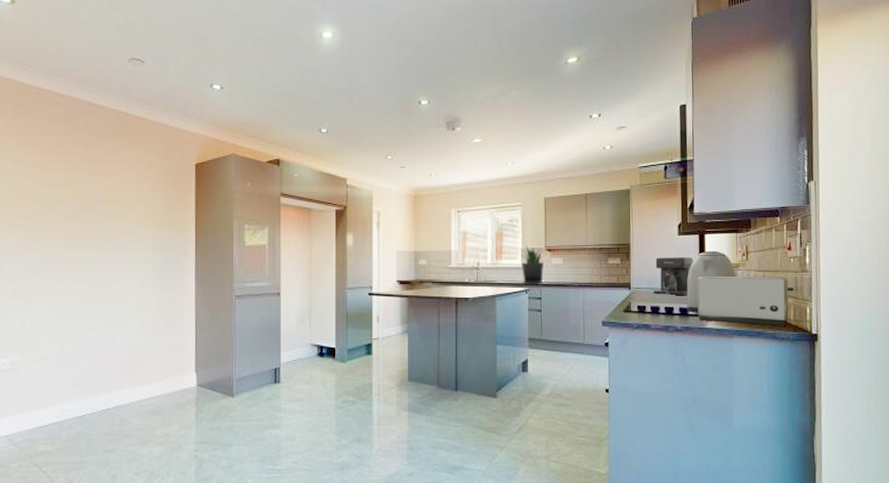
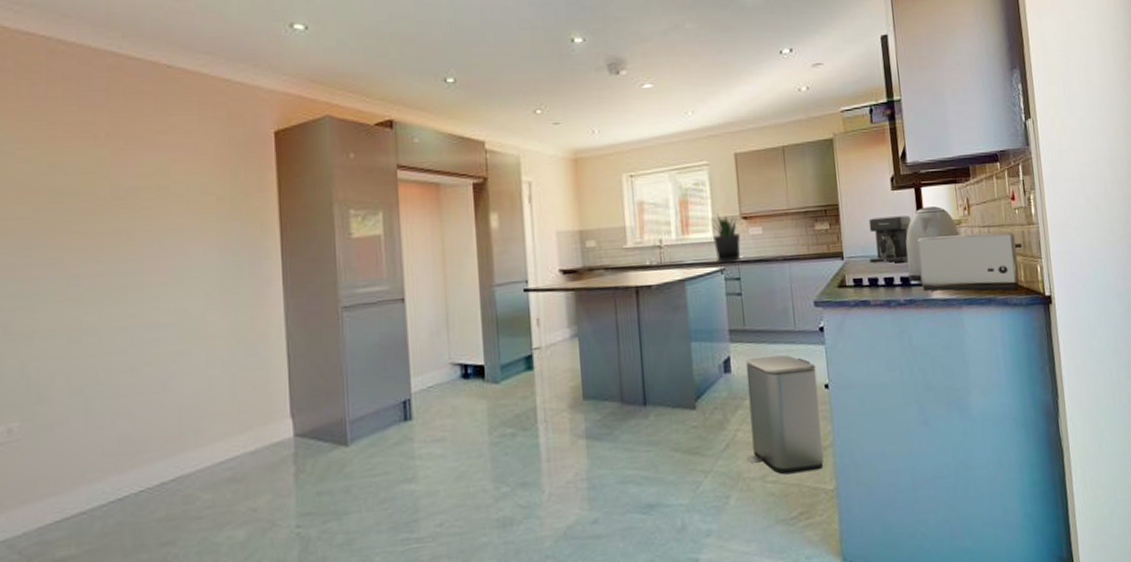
pedal bin: none [535,362,600,457] -> present [745,355,824,475]

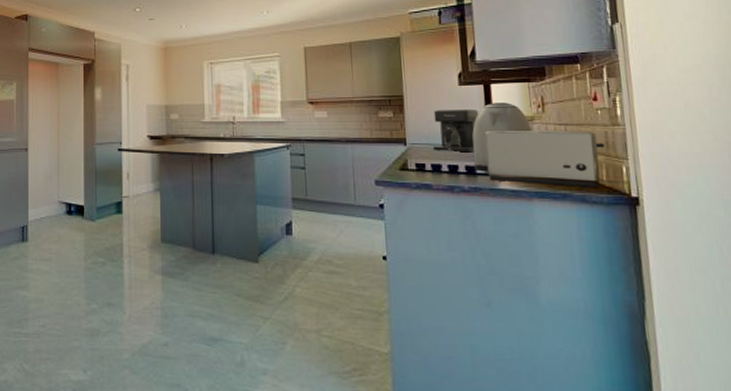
planter: present [712,214,741,262] -> none [281,98,306,139]
pedal bin: present [745,355,824,475] -> none [304,225,379,333]

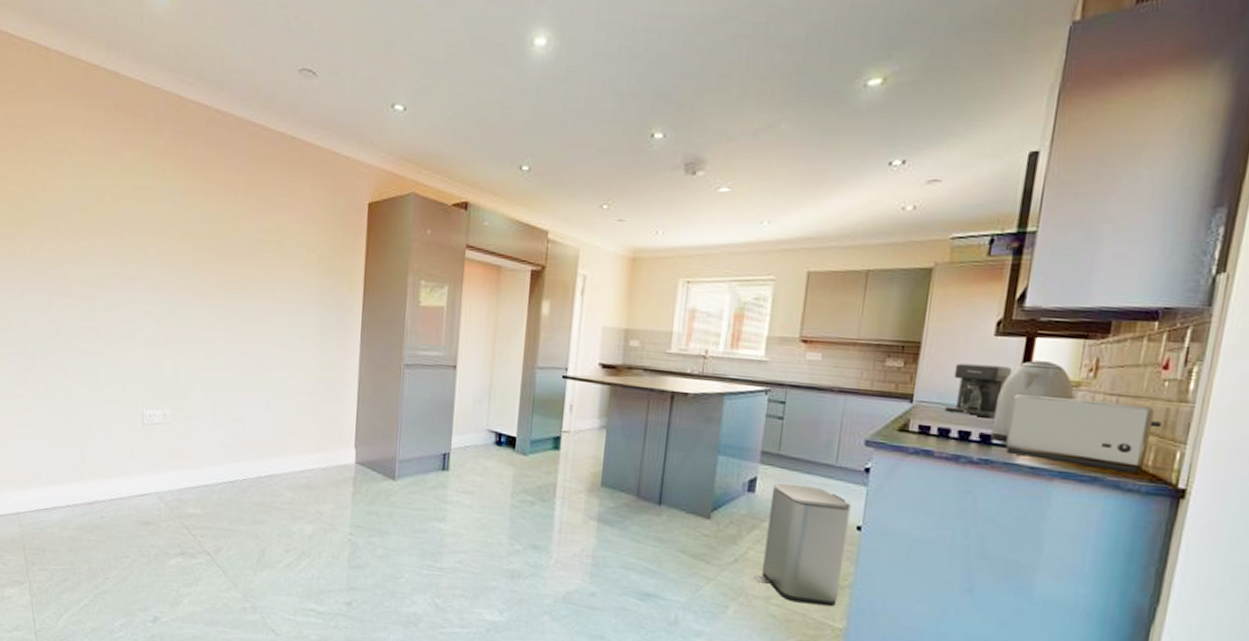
pedal bin: none [304,225,379,333] -> present [754,483,851,607]

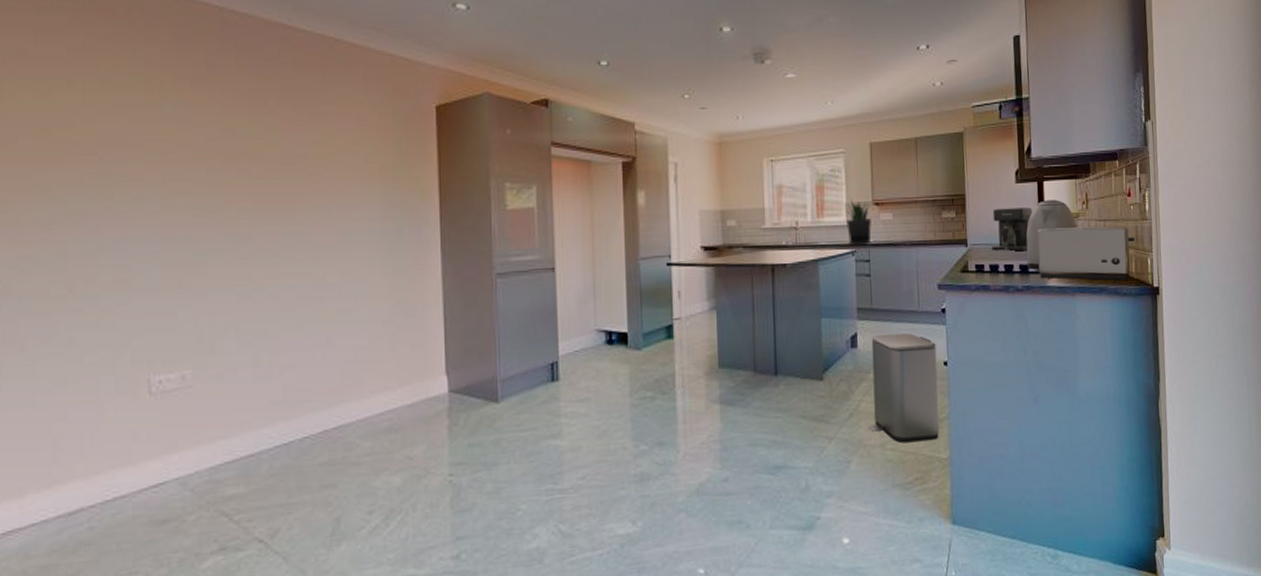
planter: none [763,332,795,384] -> present [846,199,872,245]

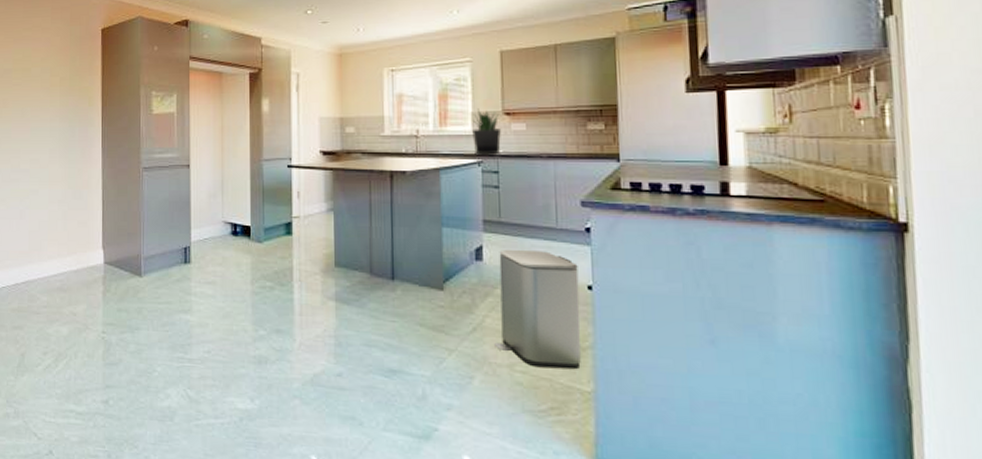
coffee maker: present [991,207,1033,252] -> none [651,120,710,170]
kettle: present [1026,200,1078,270] -> none [699,112,776,192]
toaster: present [1036,226,1135,282] -> none [715,143,867,213]

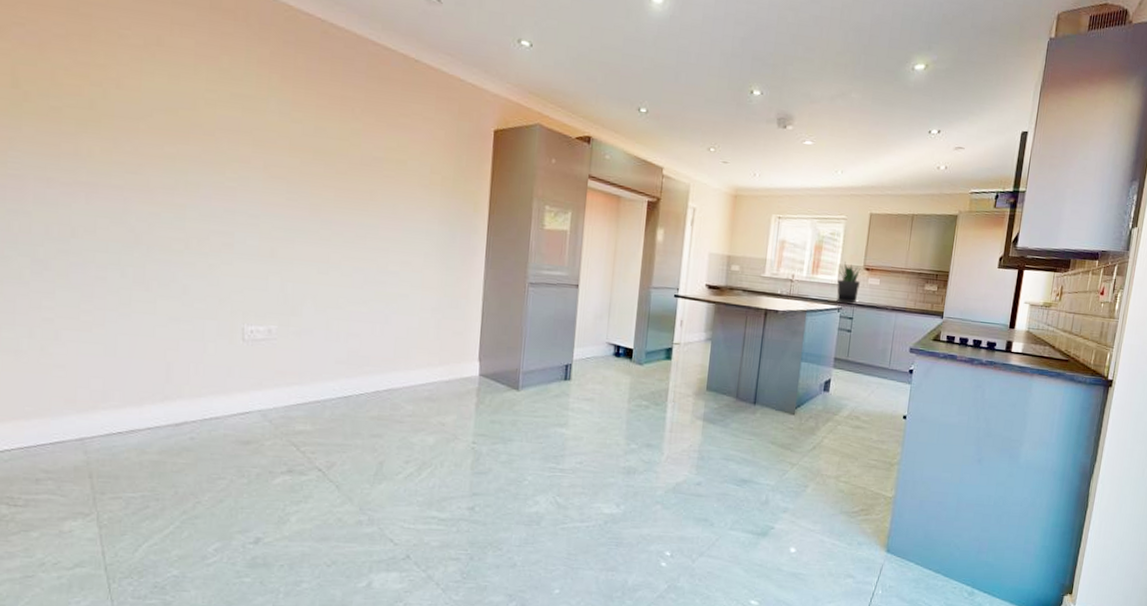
pedal bin: present [494,250,581,370] -> none [827,384,899,481]

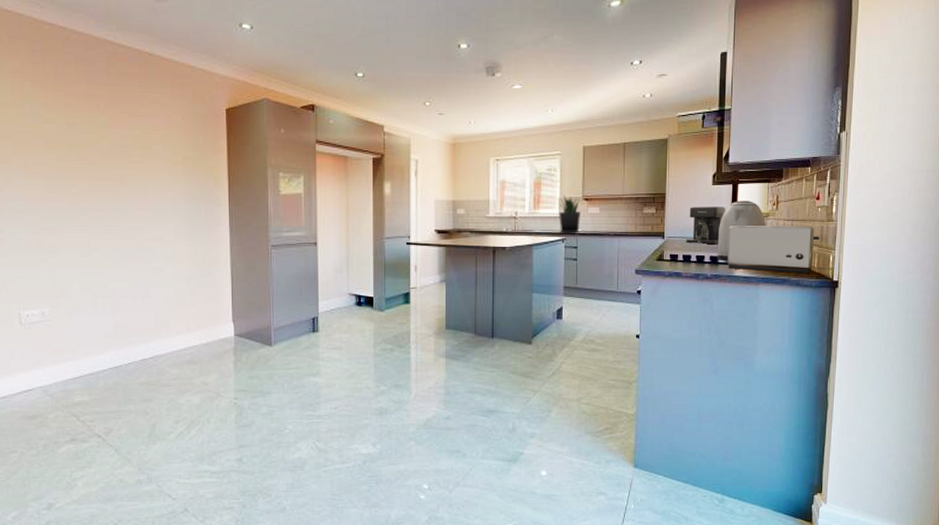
coffee maker: none [964,288,1009,330] -> present [685,207,726,245]
kettle: none [994,287,1048,349] -> present [717,201,767,261]
toaster: none [1003,312,1099,370] -> present [727,225,819,275]

